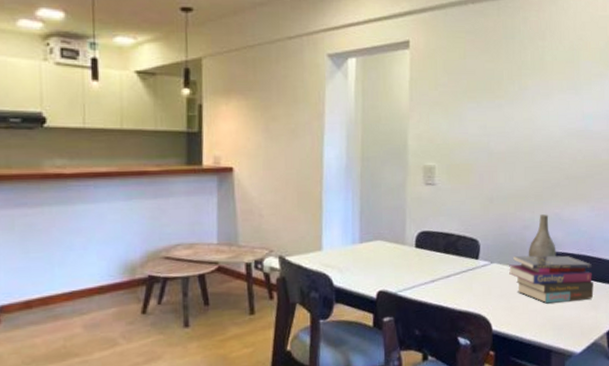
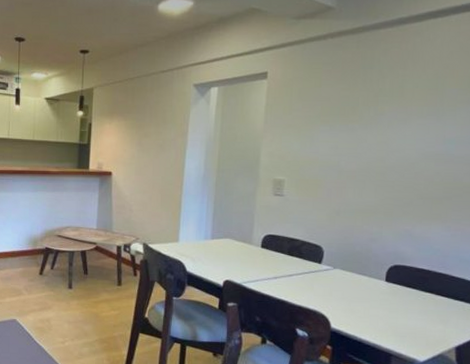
books: present [509,255,594,304] -> none [352,264,444,313]
vase: present [528,214,557,258] -> none [373,230,404,270]

